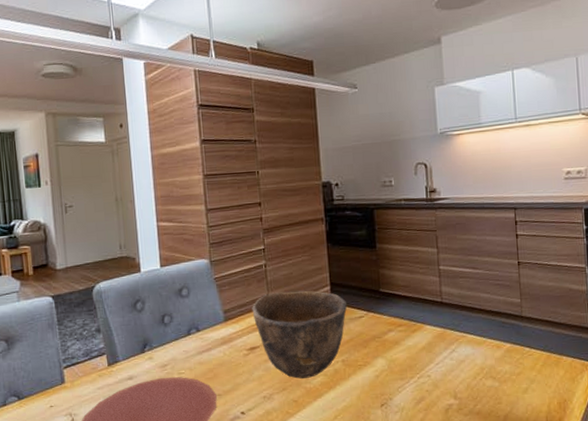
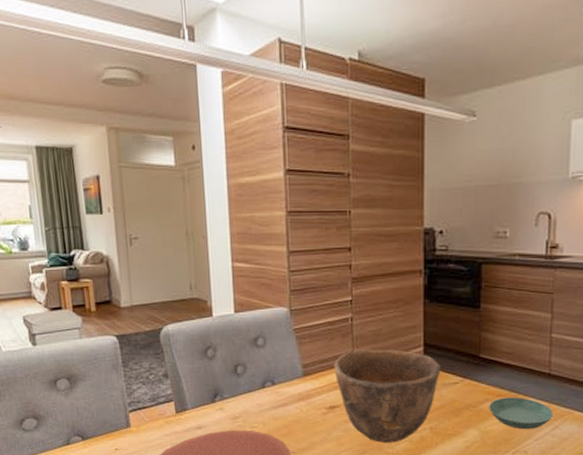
saucer: none [392,326,449,356] -> present [489,397,553,430]

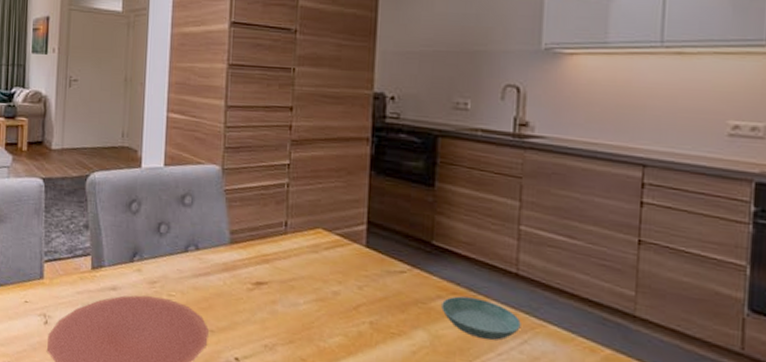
bowl: present [334,349,441,443] -> none [264,220,387,335]

